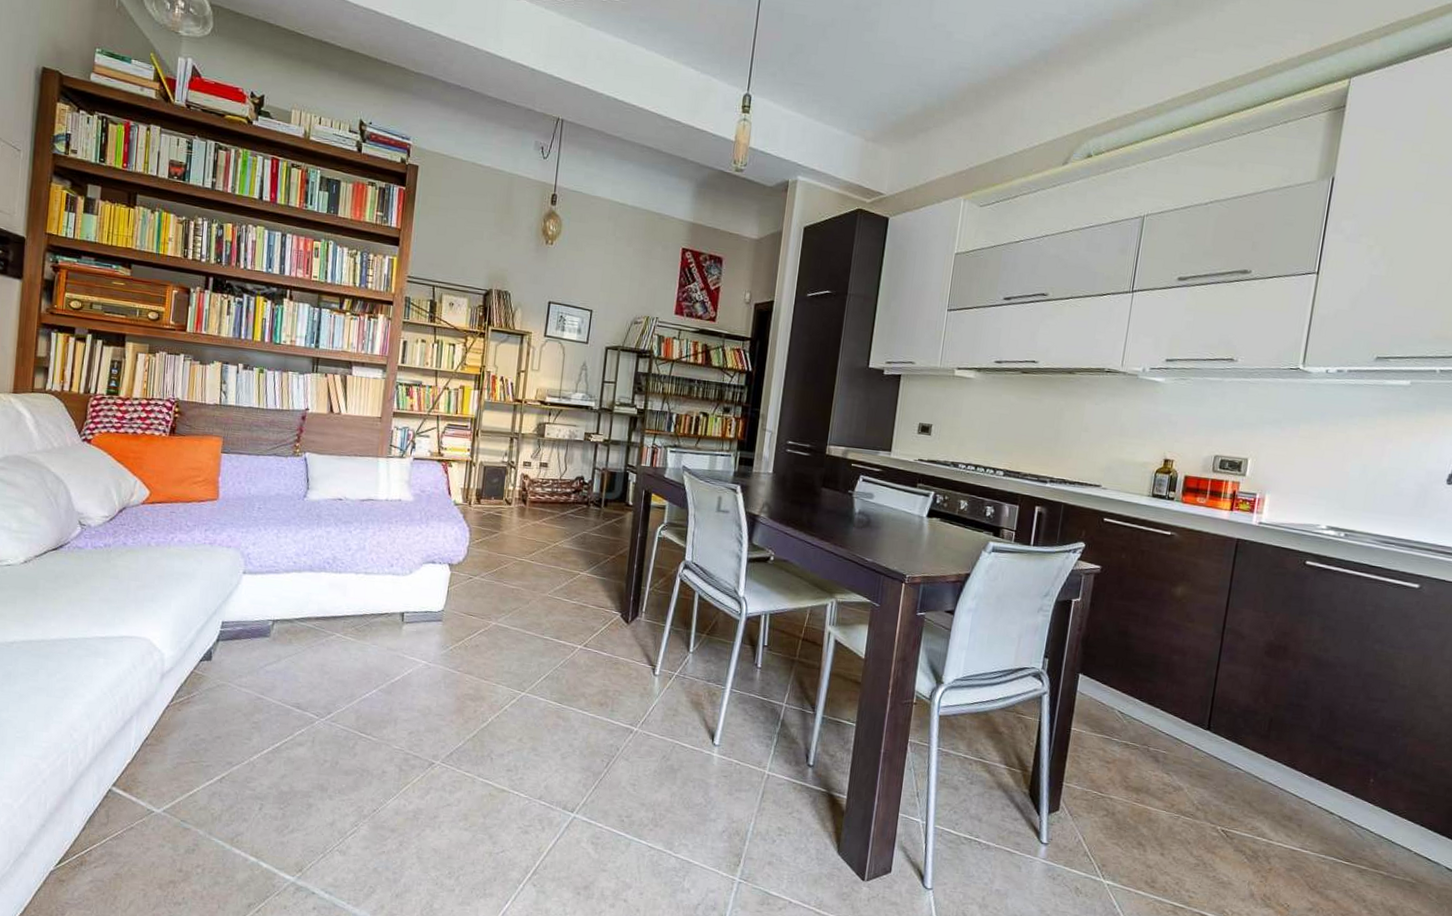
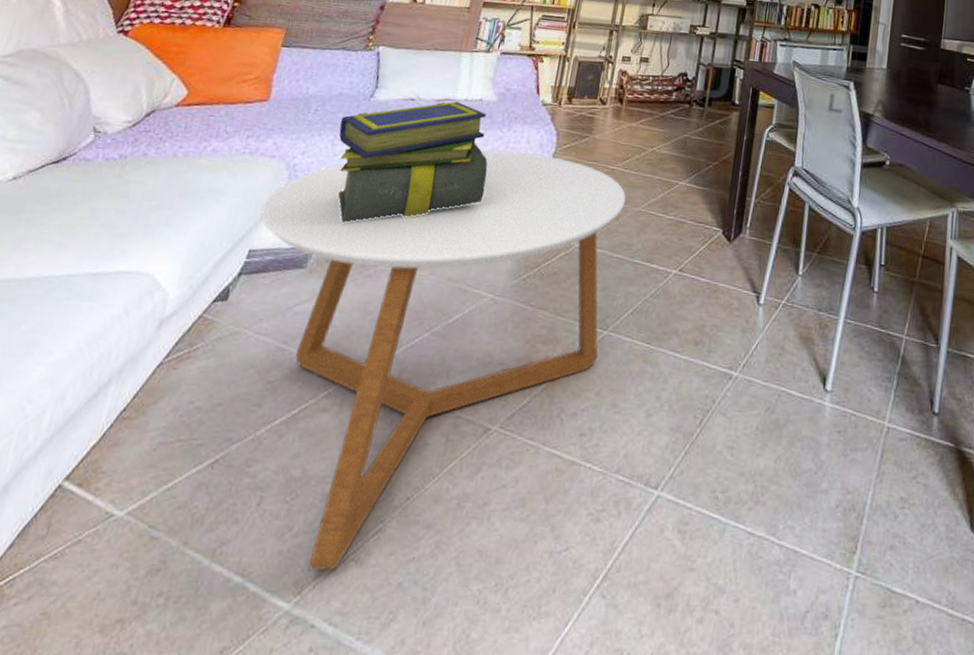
coffee table: none [226,543,534,857] -> present [260,150,626,571]
stack of books: none [281,501,412,602] -> present [337,101,488,223]

